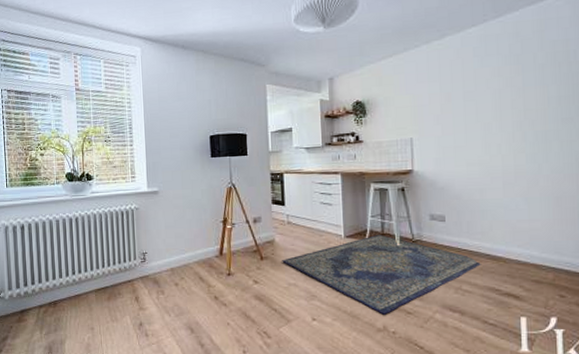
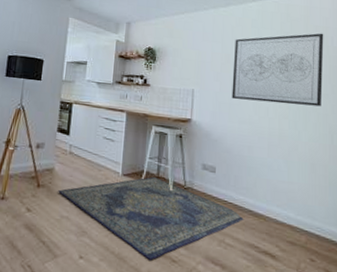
wall art: none [455,47,566,142] -> present [232,33,324,107]

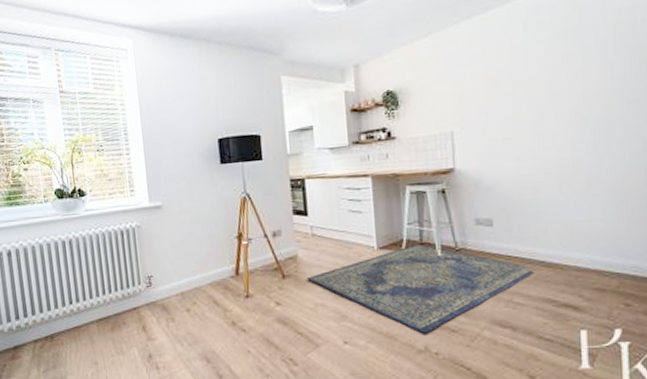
wall art: present [232,33,324,107] -> none [501,16,632,133]

